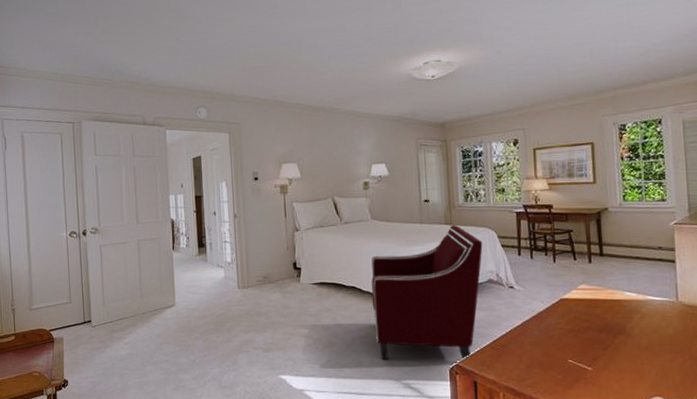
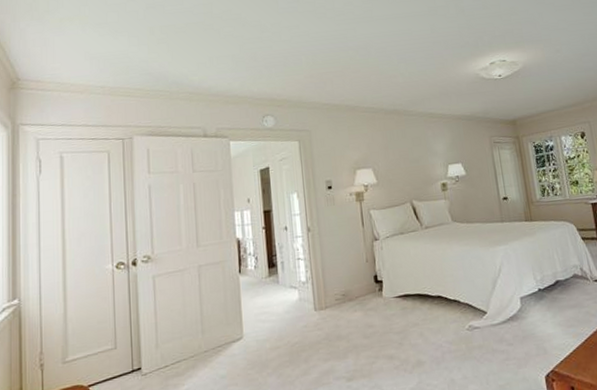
armchair: present [371,225,483,361] -> none [456,221,566,376]

